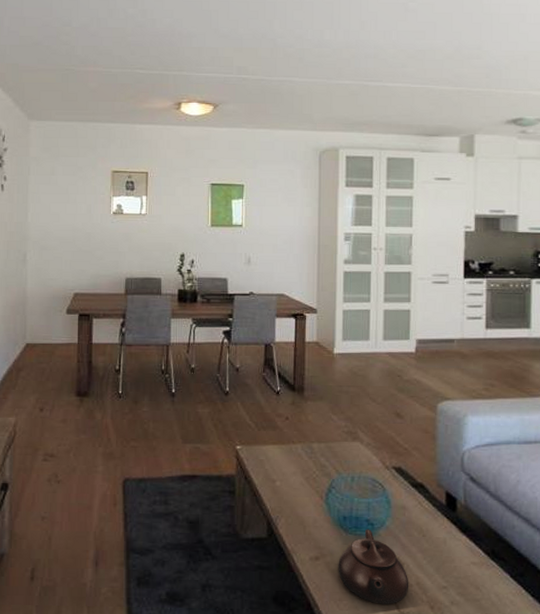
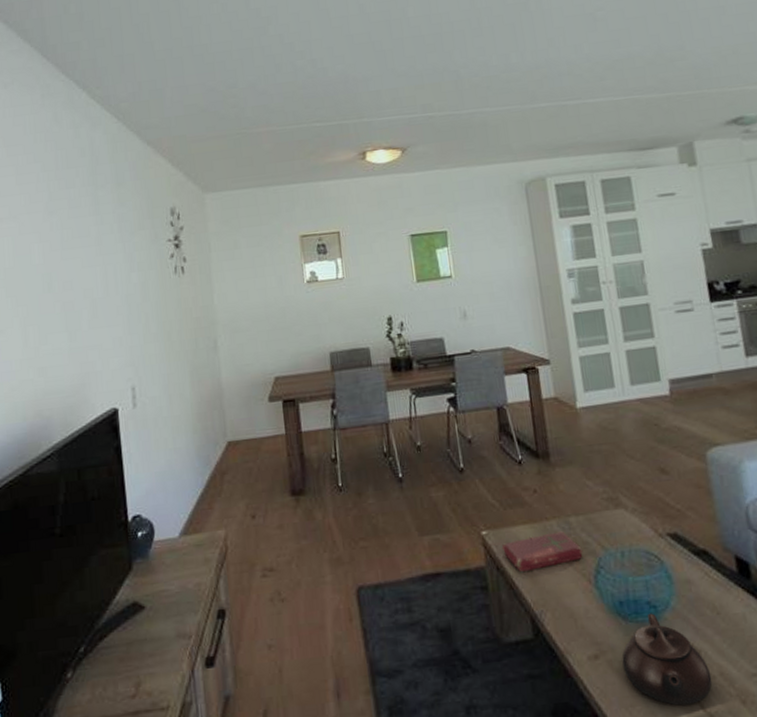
book: none [251,454,319,484] -> present [501,531,583,573]

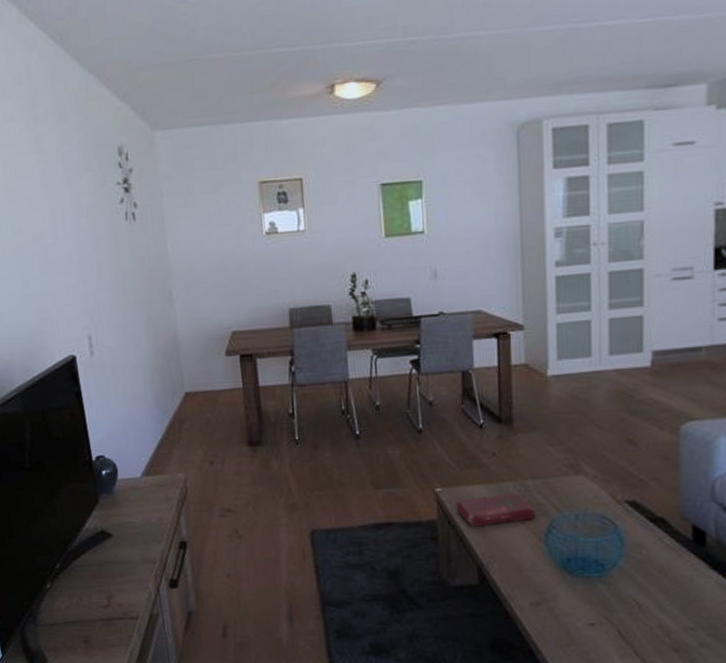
teapot: present [622,613,712,706] -> none [563,570,649,649]

